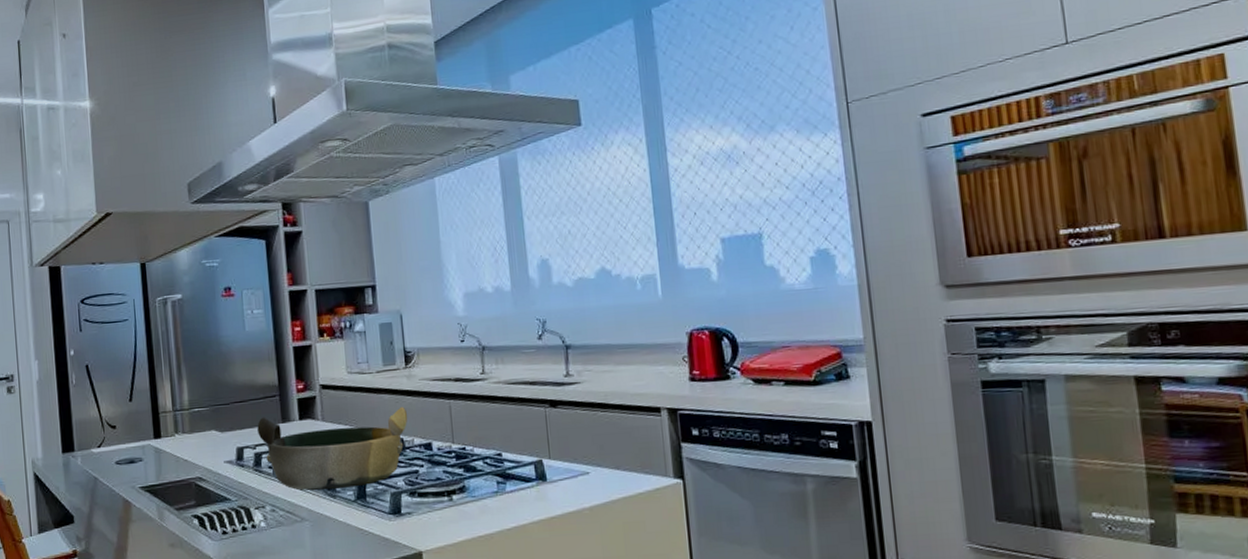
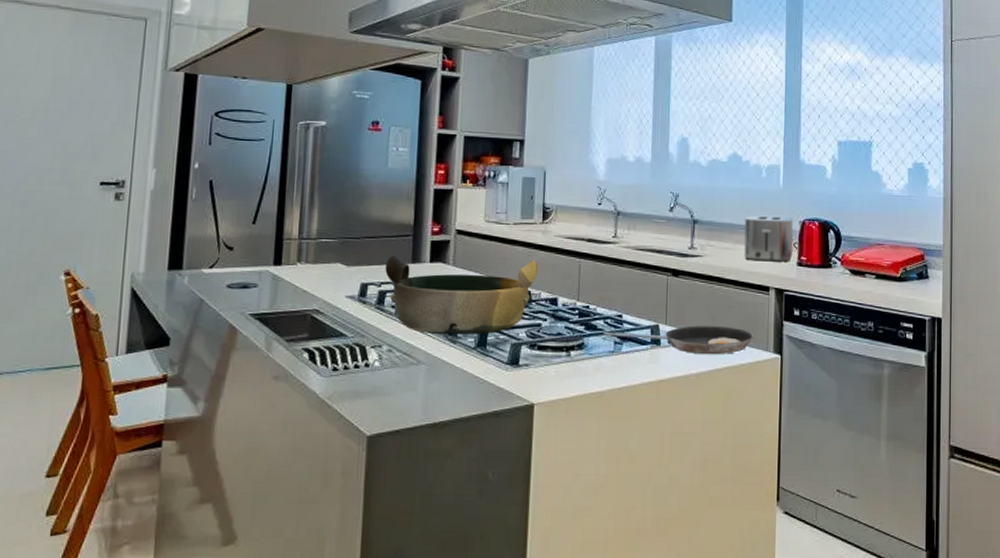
frying pan: none [483,454,650,487] -> present [603,326,755,355]
toaster: none [622,328,684,382] -> present [744,215,794,262]

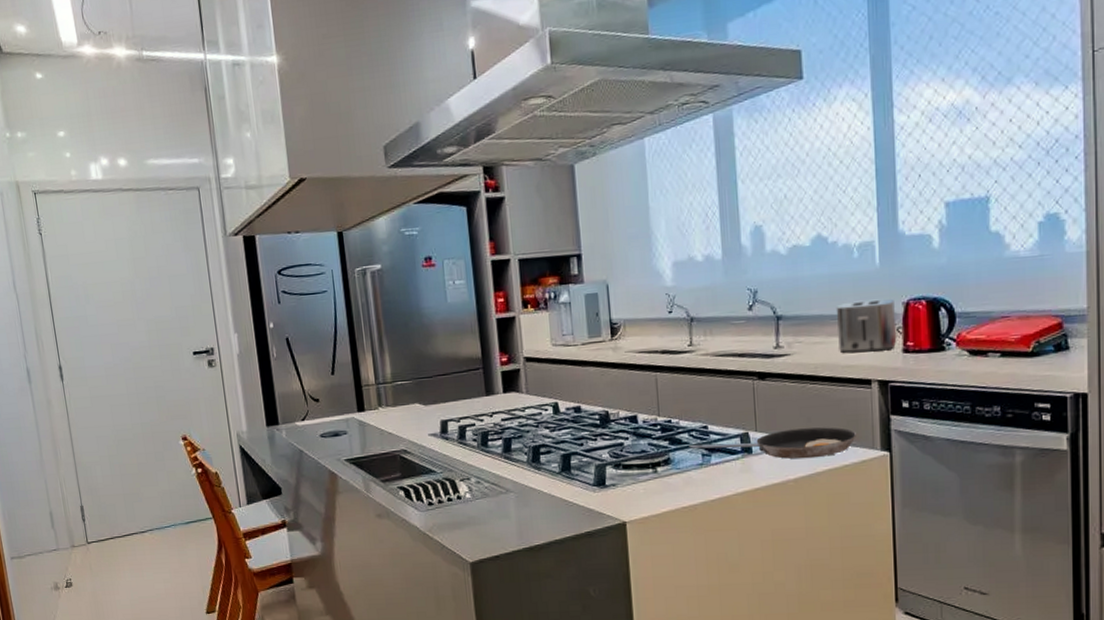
cooking pot: present [385,255,539,336] -> none [461,379,614,463]

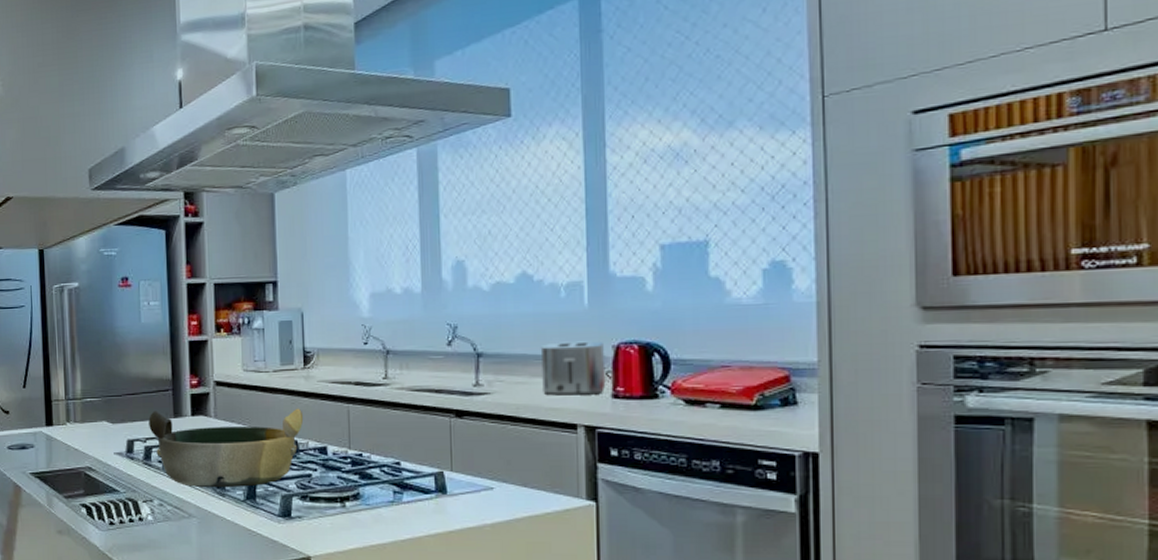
cooking pot: none [461,379,614,463] -> present [149,408,304,488]
frying pan: present [688,427,858,459] -> none [379,471,561,503]

